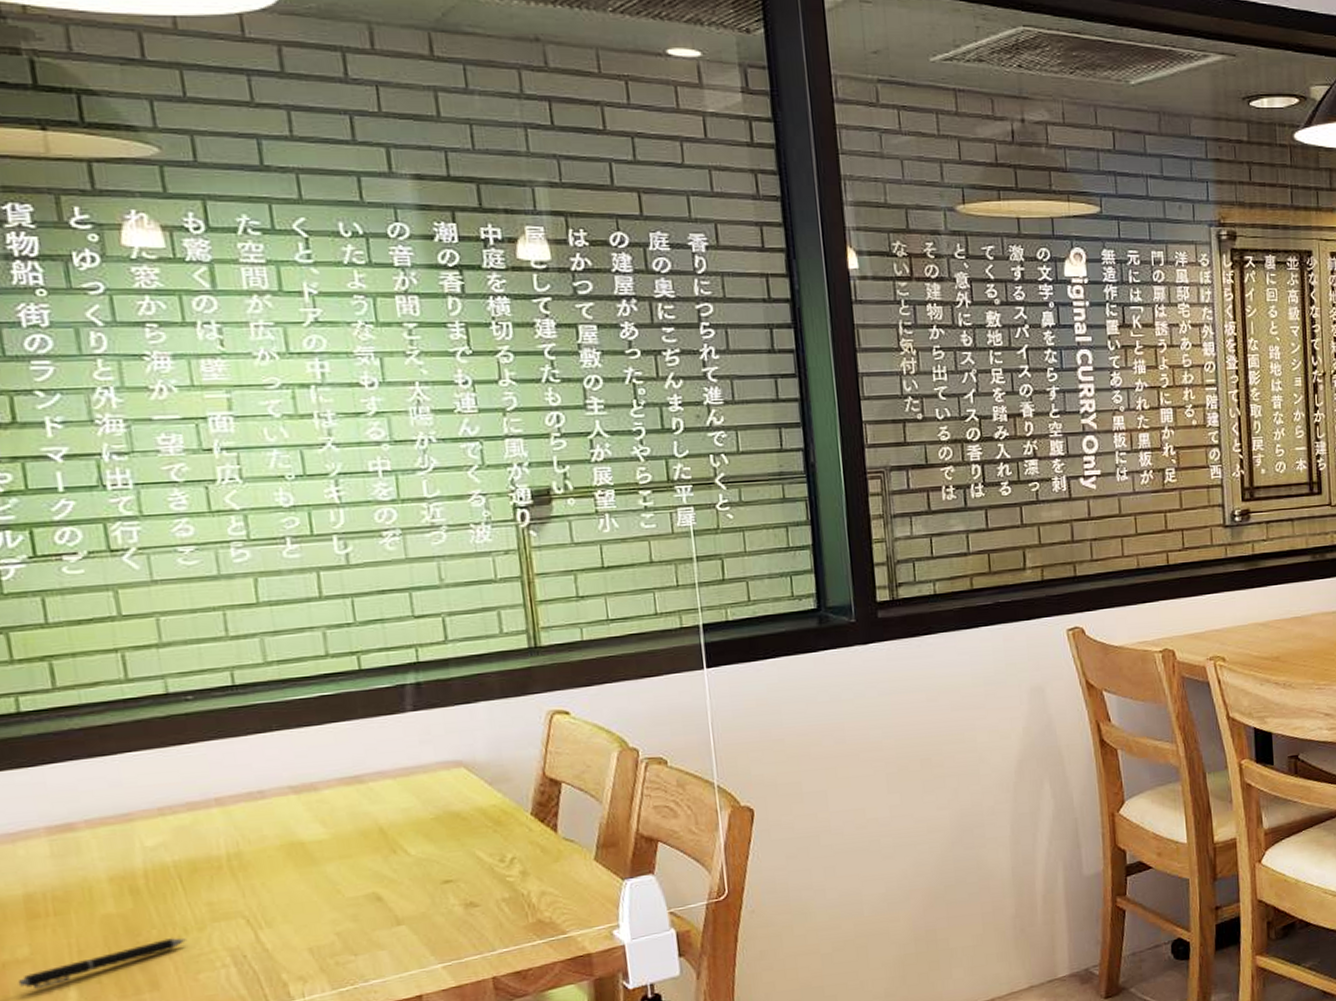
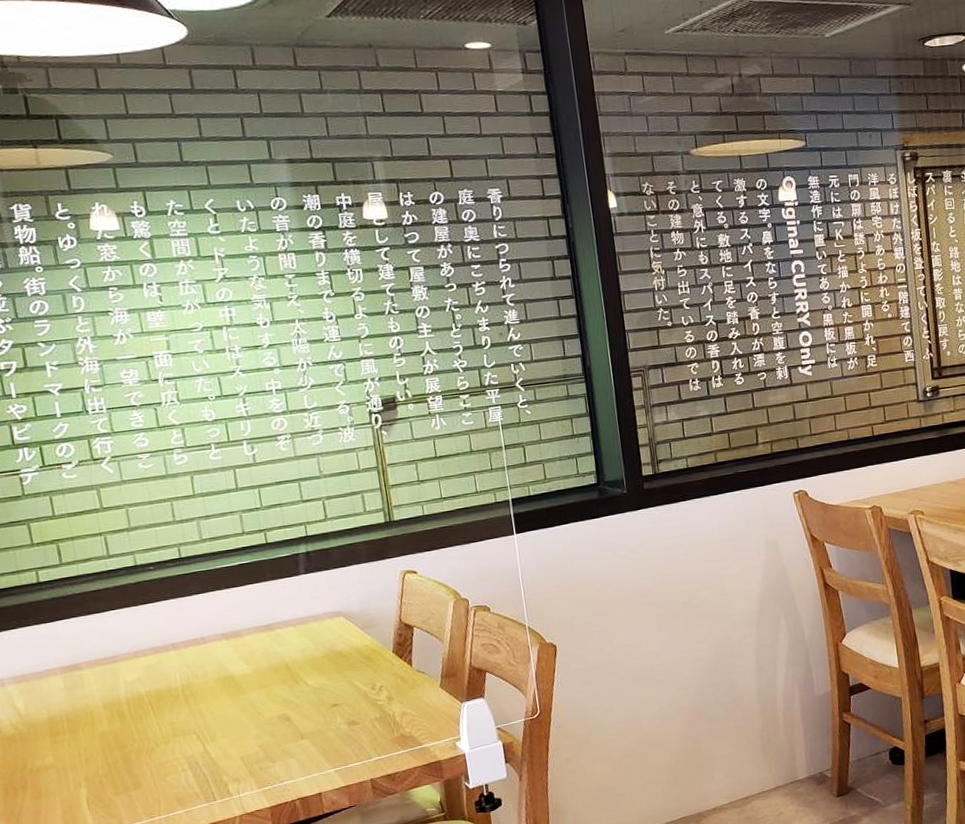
pen: present [17,938,188,989] -> none [47,749,158,787]

